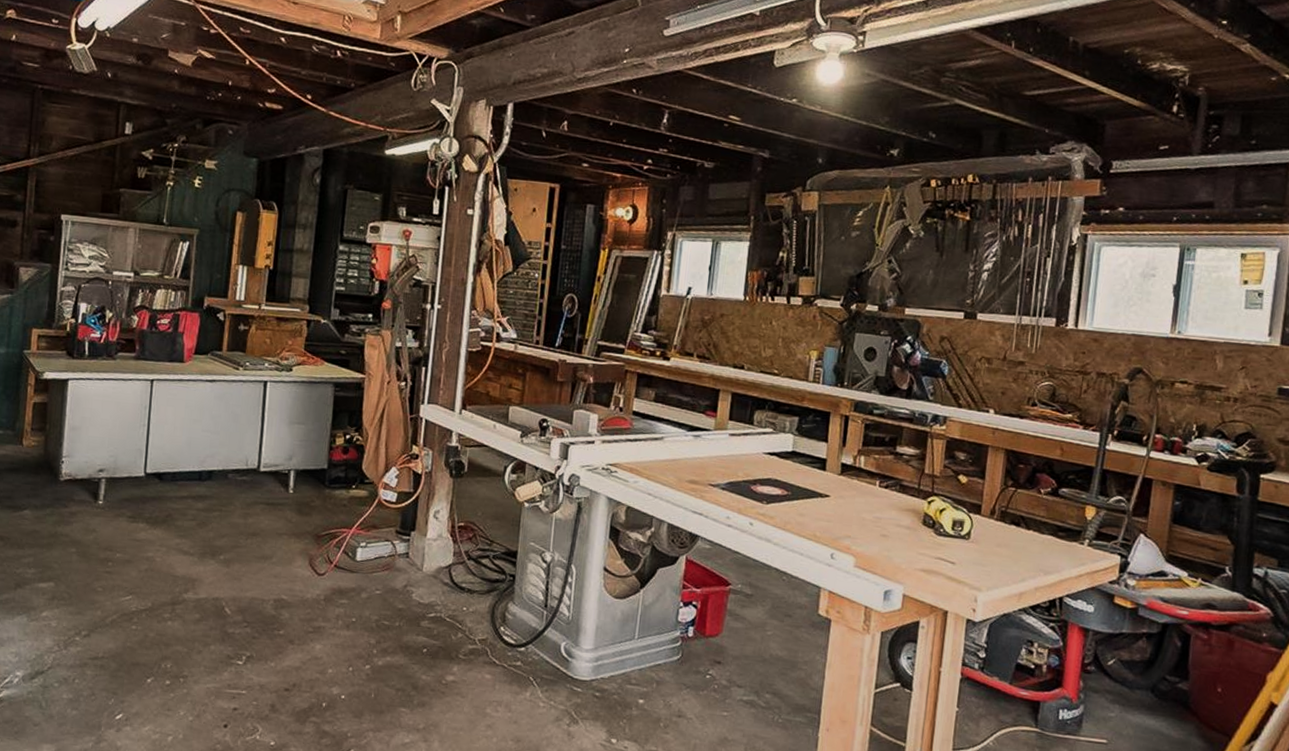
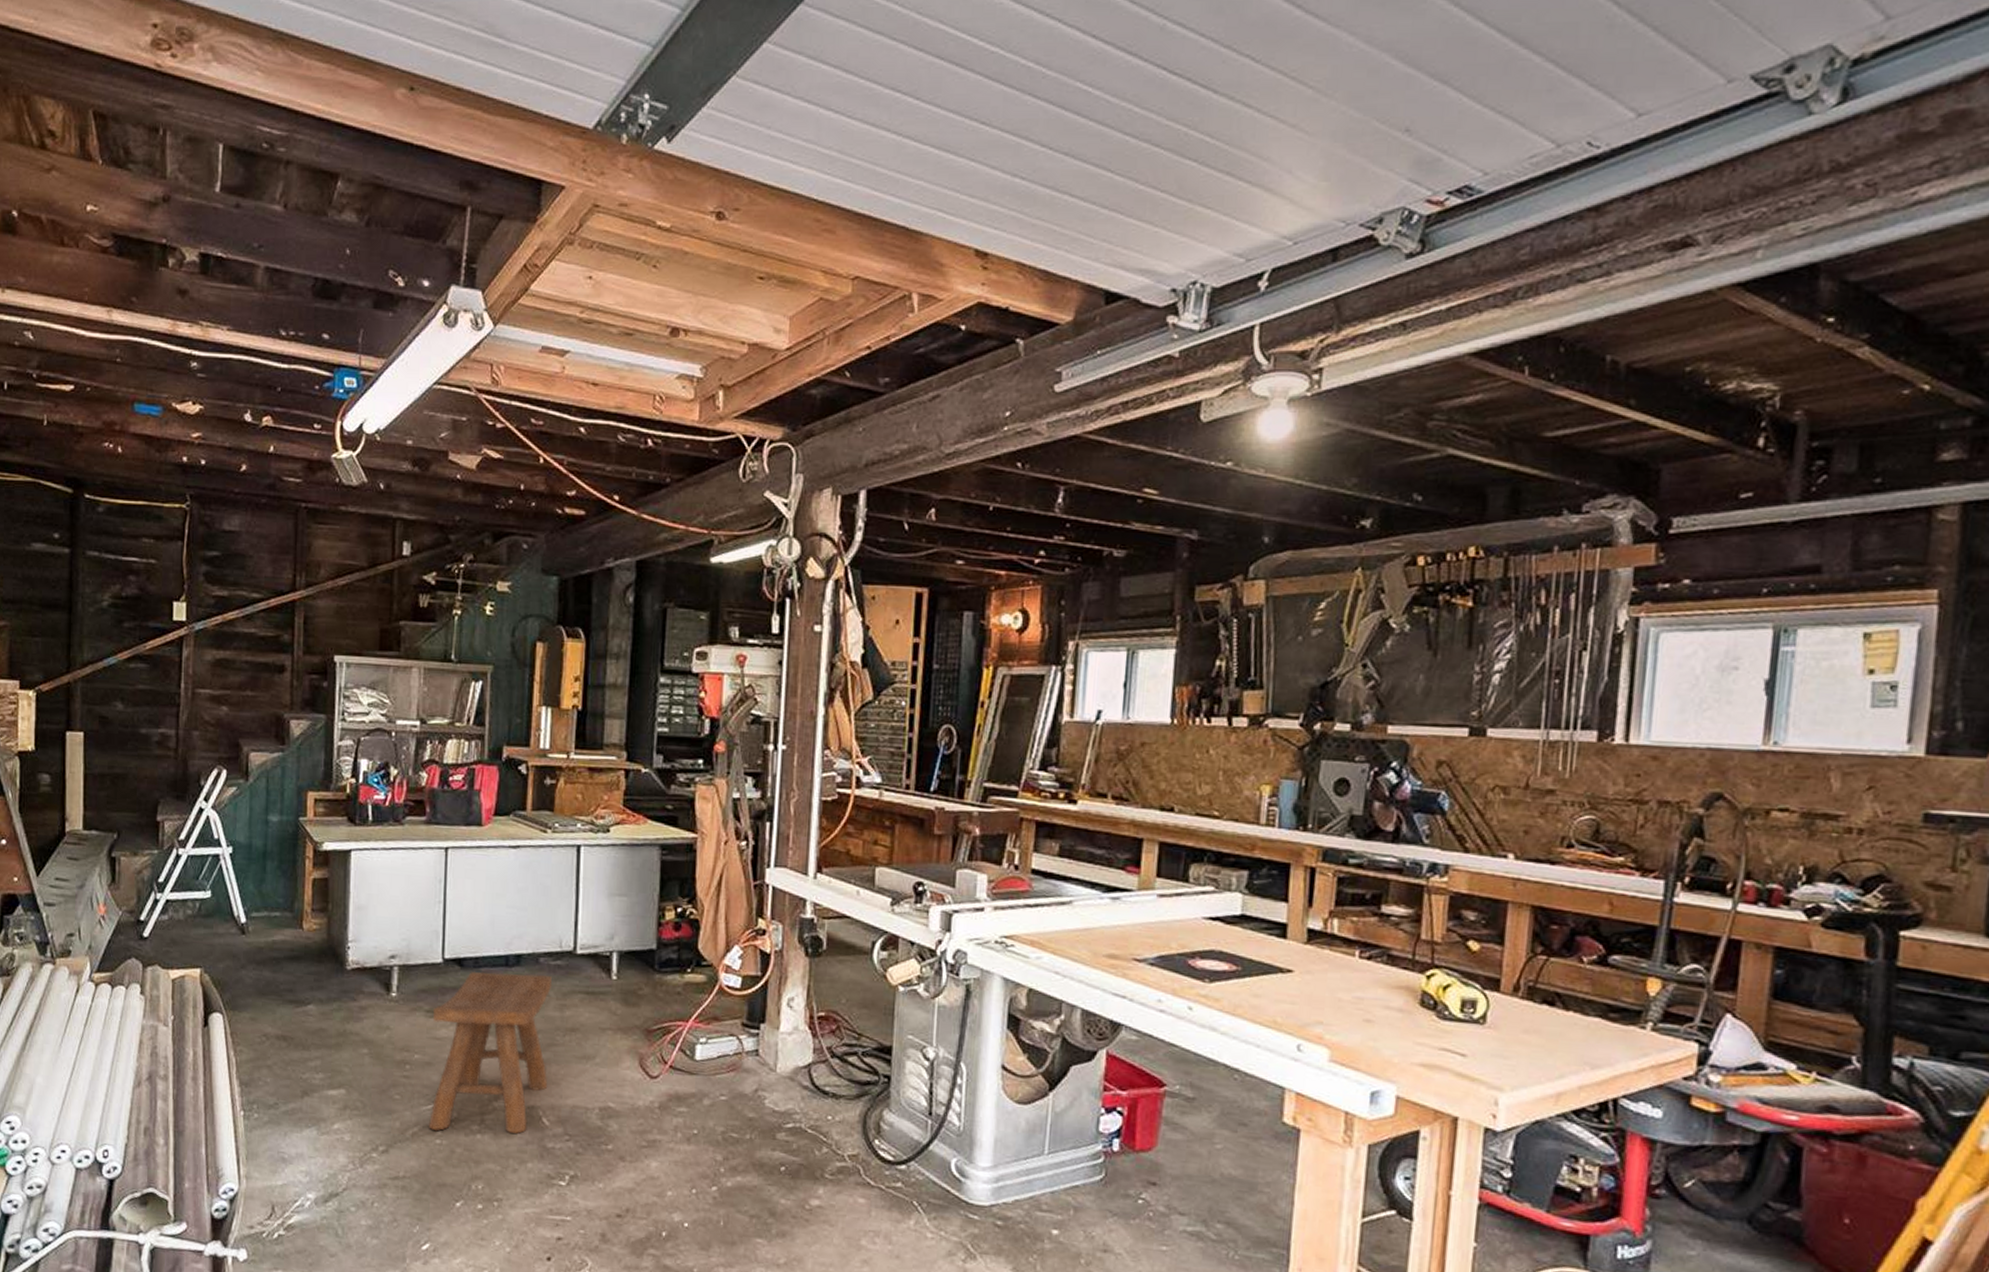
stool: none [126,484,239,621] -> present [428,971,553,1134]

